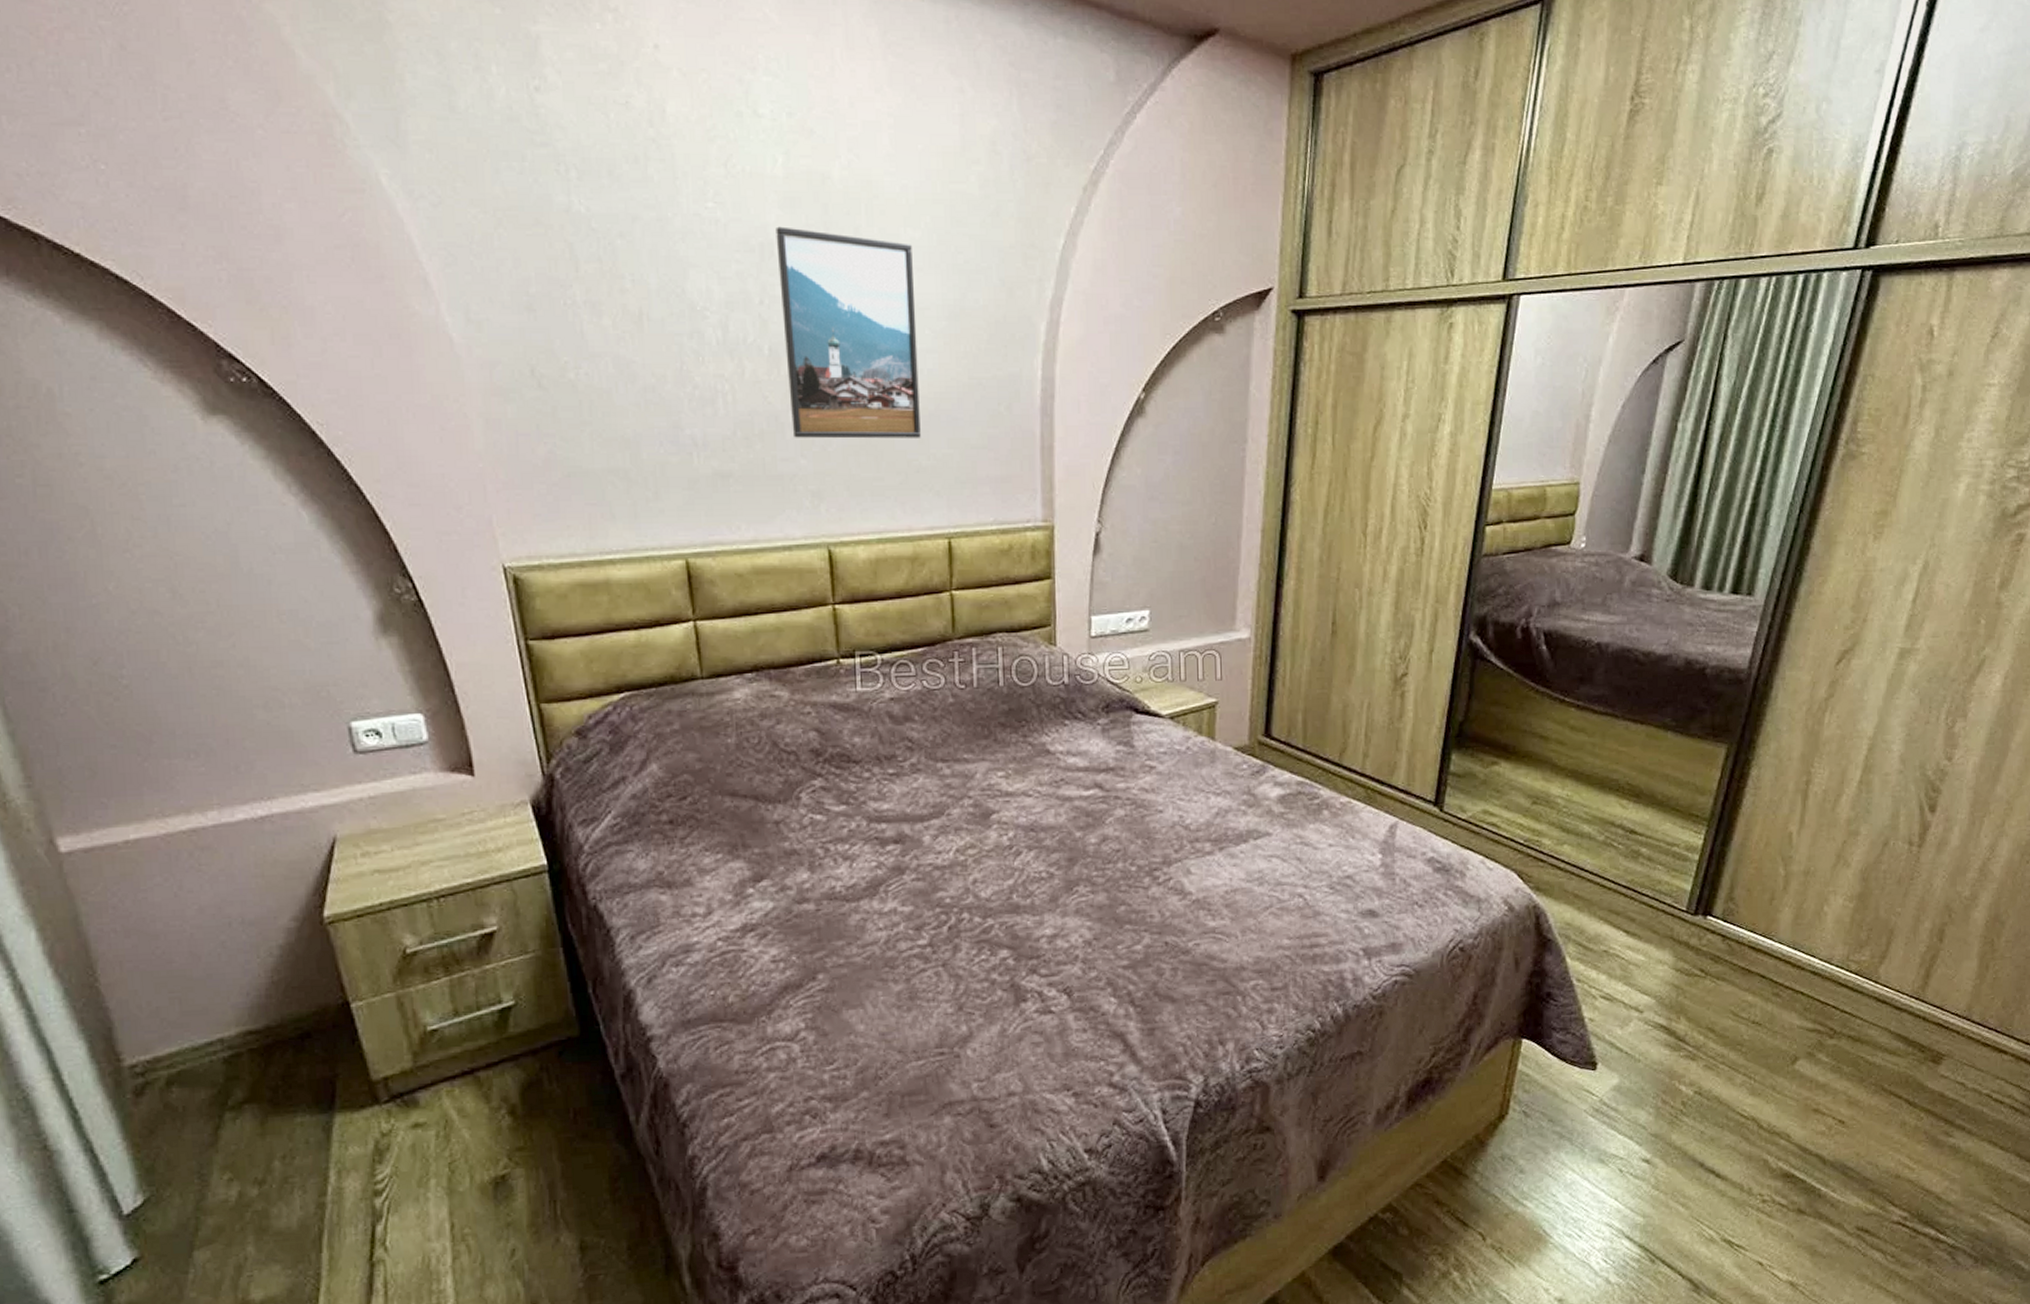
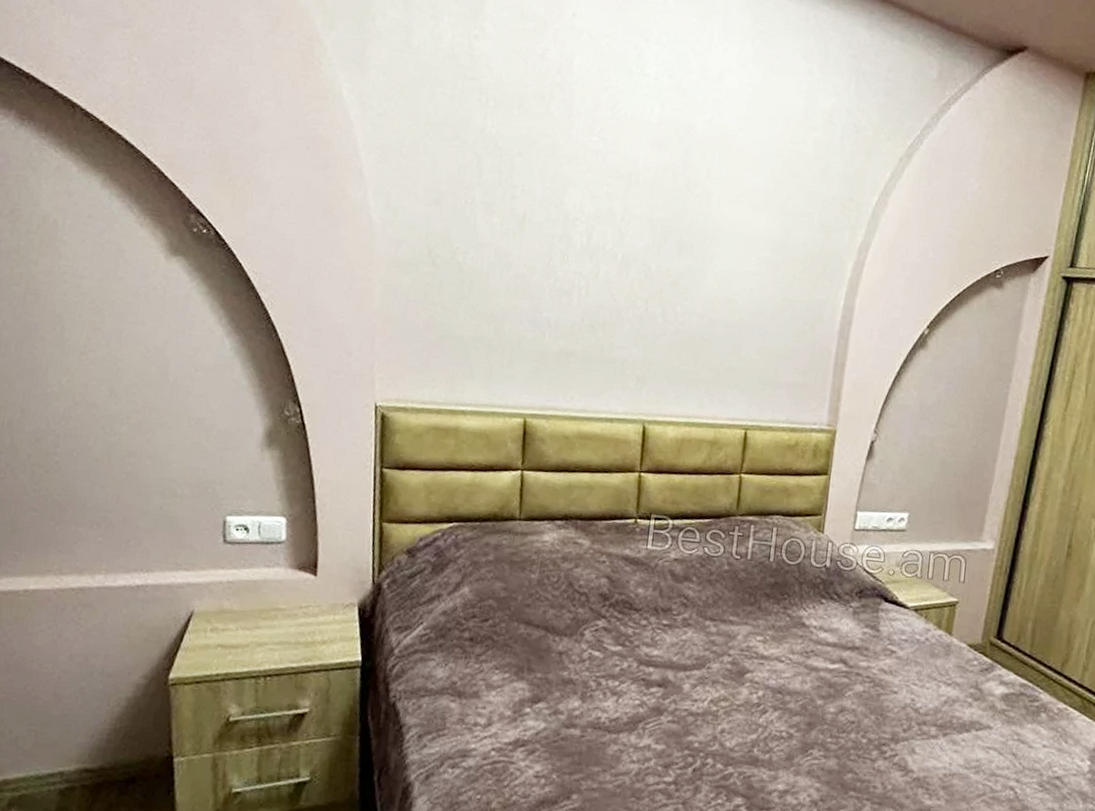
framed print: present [776,226,921,439] -> none [630,161,752,344]

